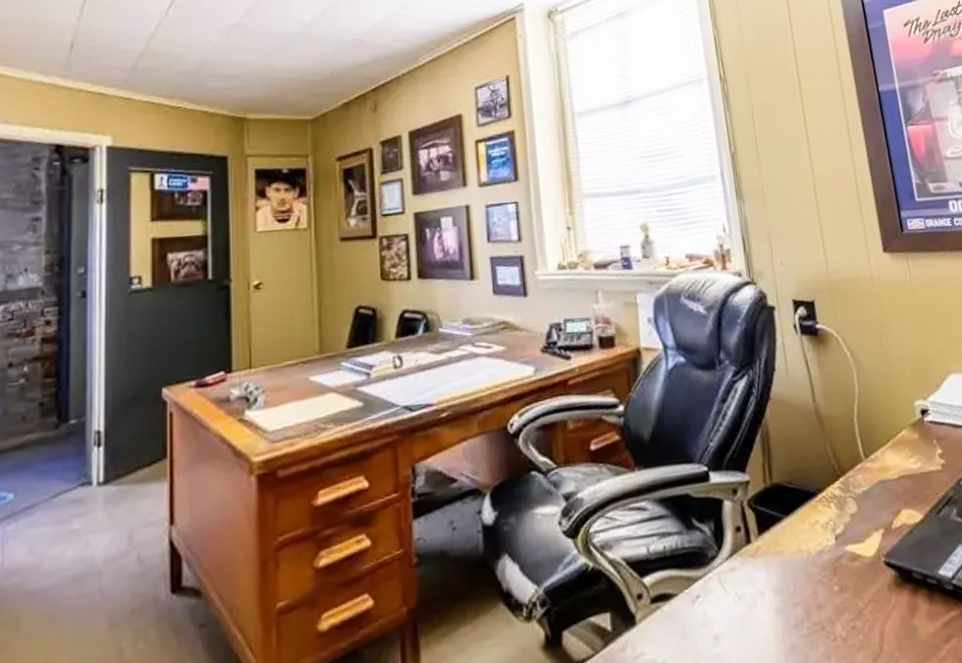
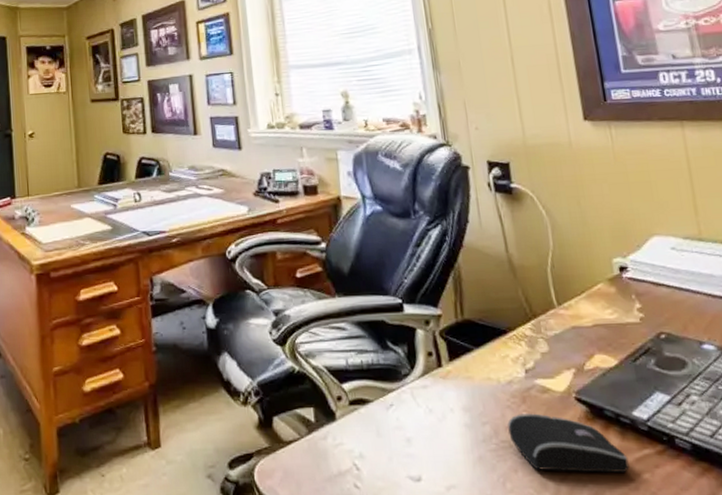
computer mouse: none [819,585,938,653] -> present [507,413,629,473]

